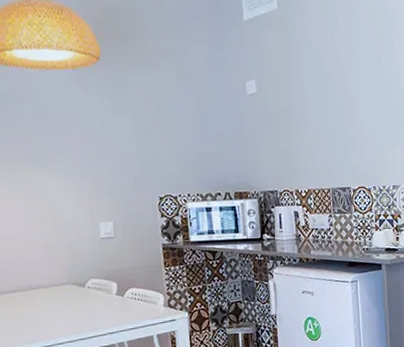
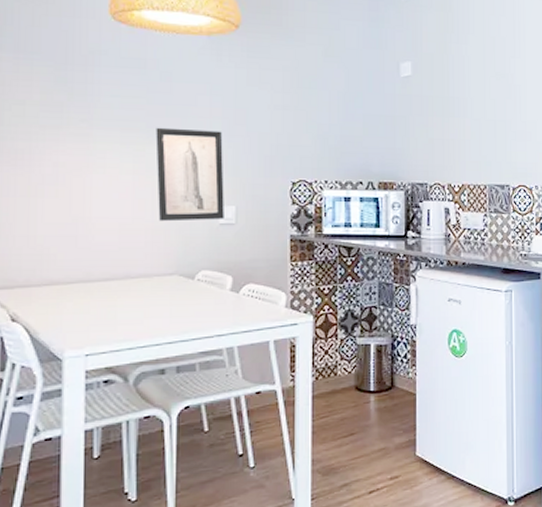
wall art: none [37,156,105,239] -> present [155,127,224,222]

